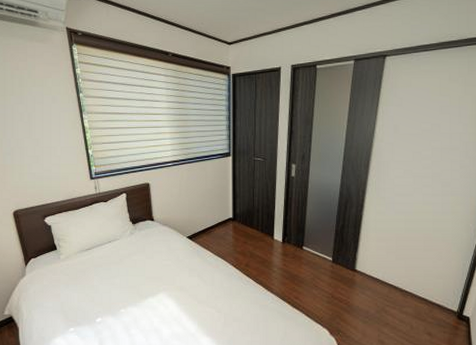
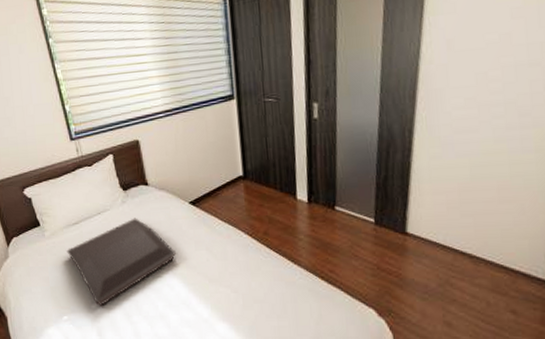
serving tray: none [78,247,173,321] -> present [66,218,177,307]

